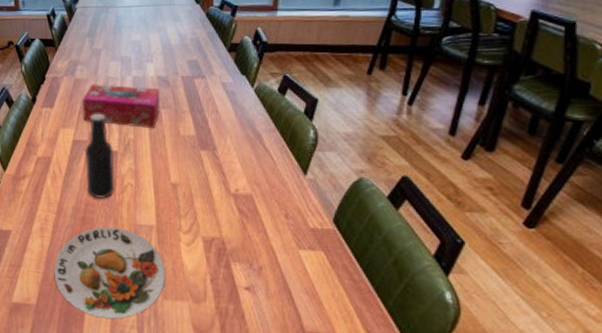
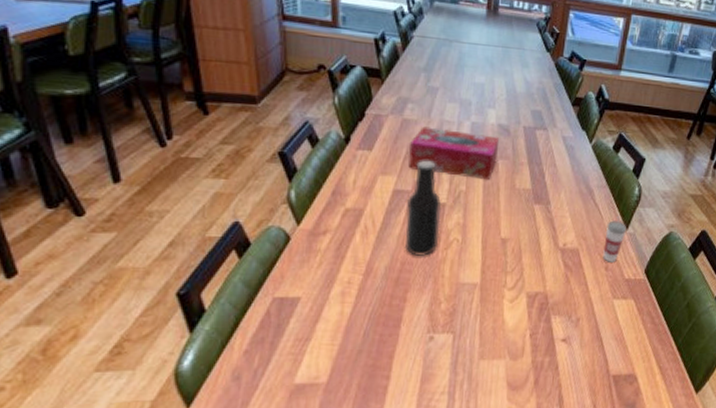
plate: present [54,226,166,320] -> none [354,287,486,389]
cup: none [280,160,306,210] -> present [603,215,627,262]

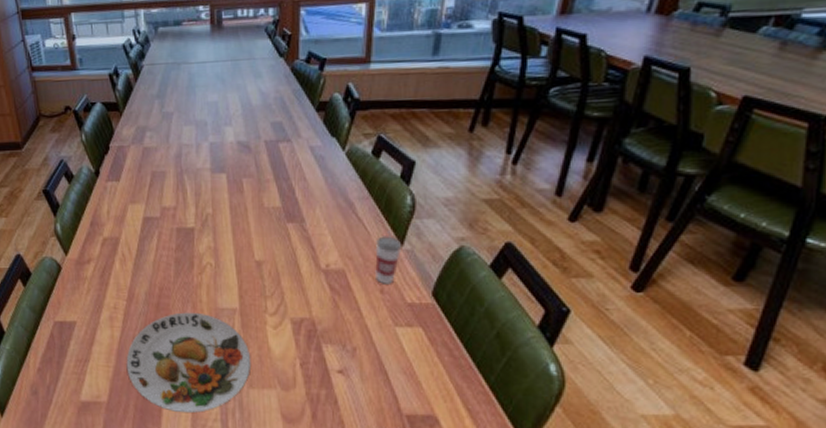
plate: none [354,287,486,389] -> present [126,312,252,414]
beer bottle: present [405,160,442,256] -> none [157,185,193,281]
tissue box: present [408,126,500,179] -> none [152,152,241,200]

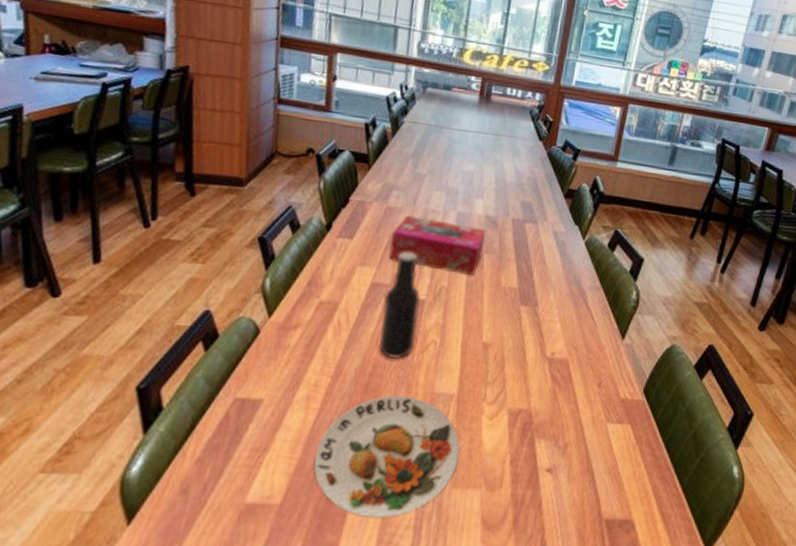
tissue box: none [152,152,241,200] -> present [389,215,486,275]
beer bottle: none [157,185,193,281] -> present [379,251,421,359]
cup: present [375,230,402,284] -> none [595,322,623,378]

